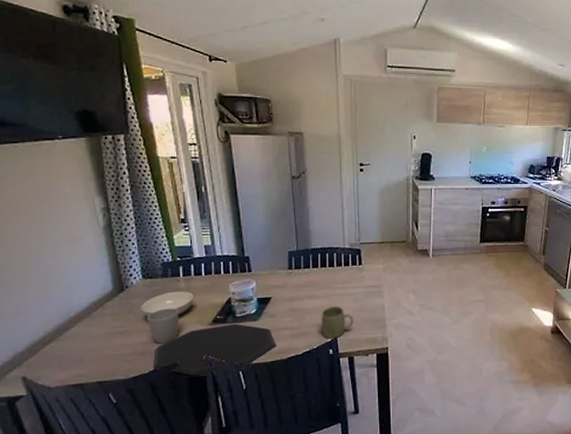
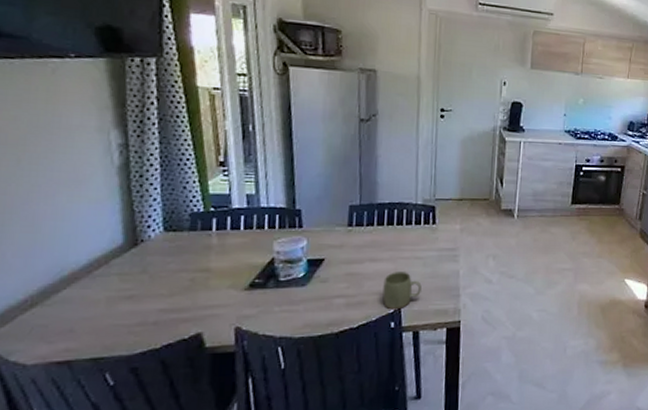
bowl: present [141,291,194,317] -> none [158,248,228,279]
cup: present [146,308,179,343] -> none [164,268,207,311]
placemat: present [152,323,276,376] -> none [166,289,327,352]

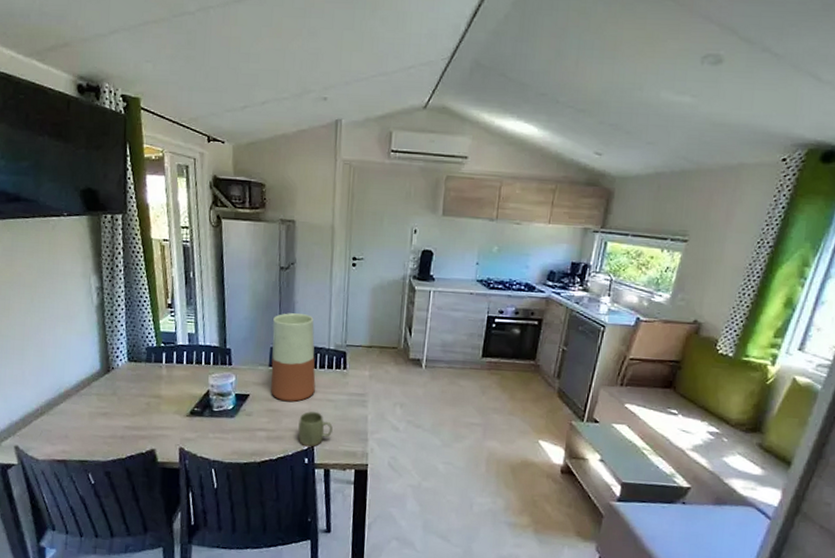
vase: none [350,168,402,264] -> present [271,313,316,402]

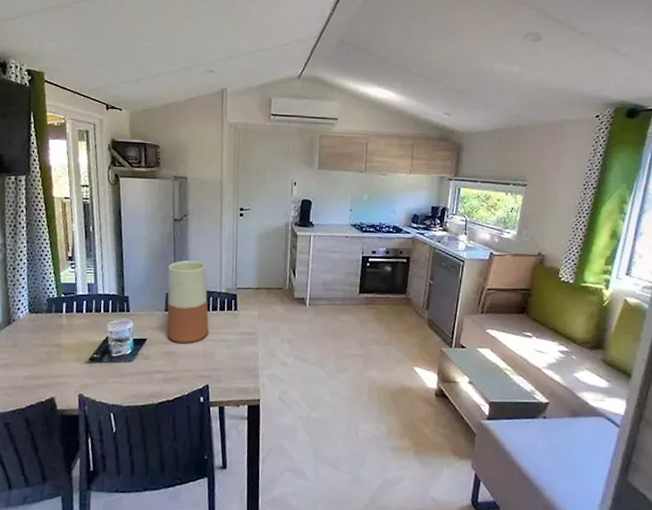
mug: present [298,411,333,447] -> none [193,352,226,386]

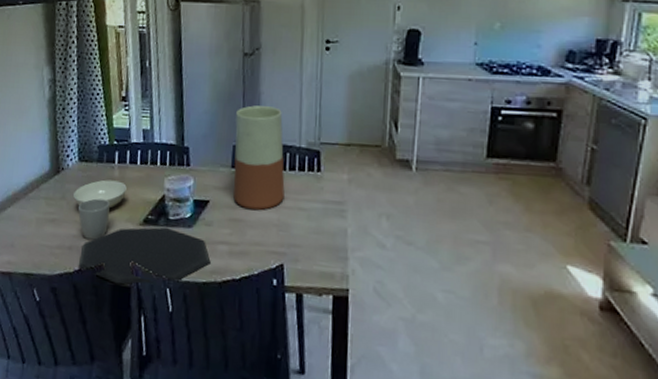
bowl: none [24,327,74,351] -> present [73,179,127,209]
cup: none [29,343,59,379] -> present [78,198,110,240]
placemat: none [29,363,149,414] -> present [78,227,211,285]

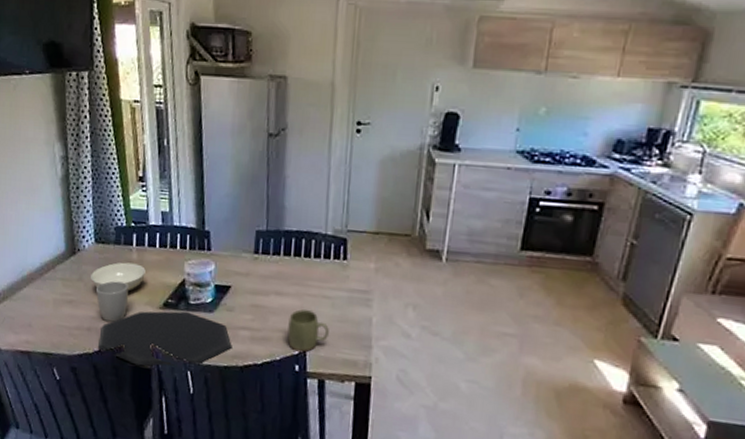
vase: present [233,105,285,211] -> none [256,189,310,298]
mug: none [265,222,306,266] -> present [287,309,329,352]

